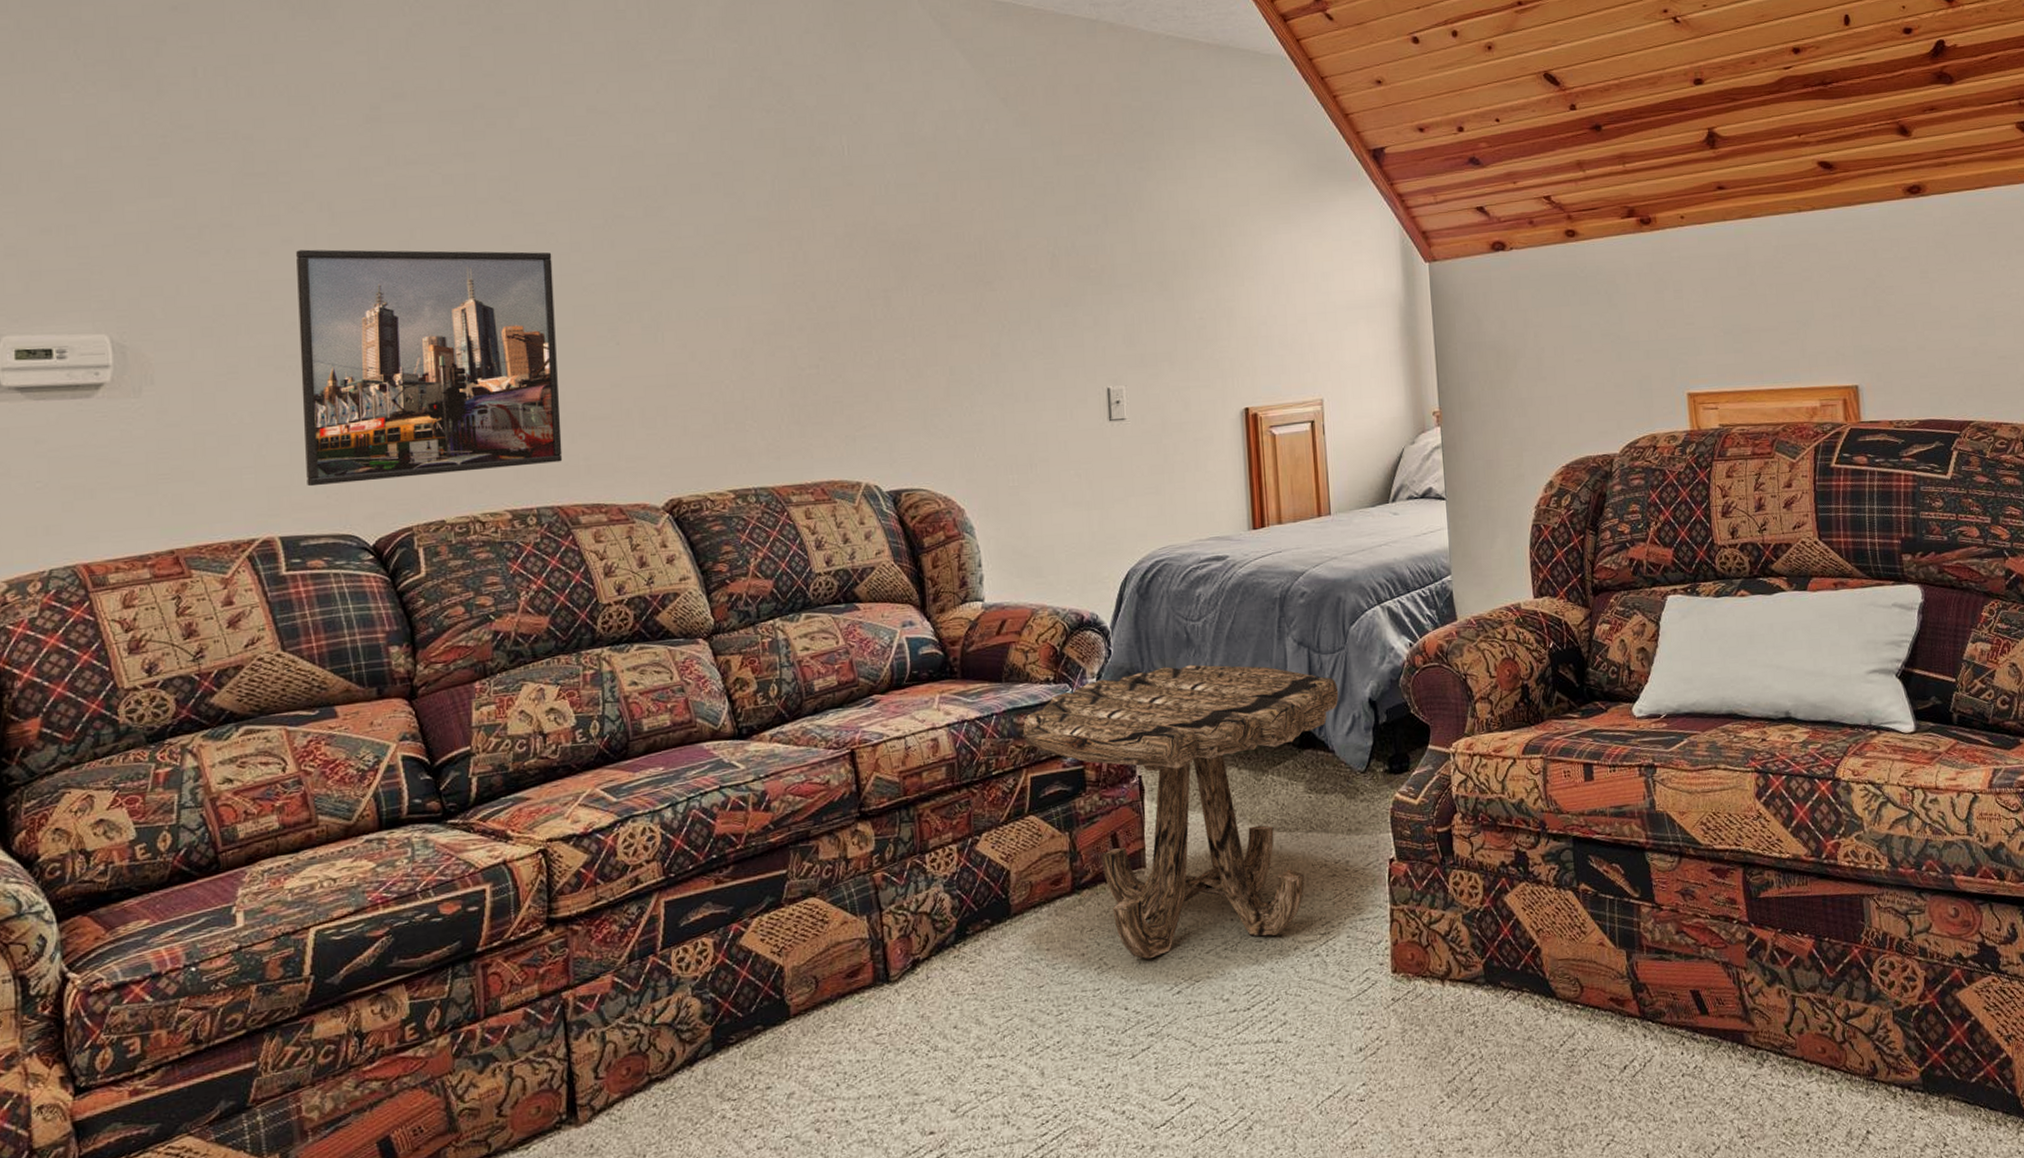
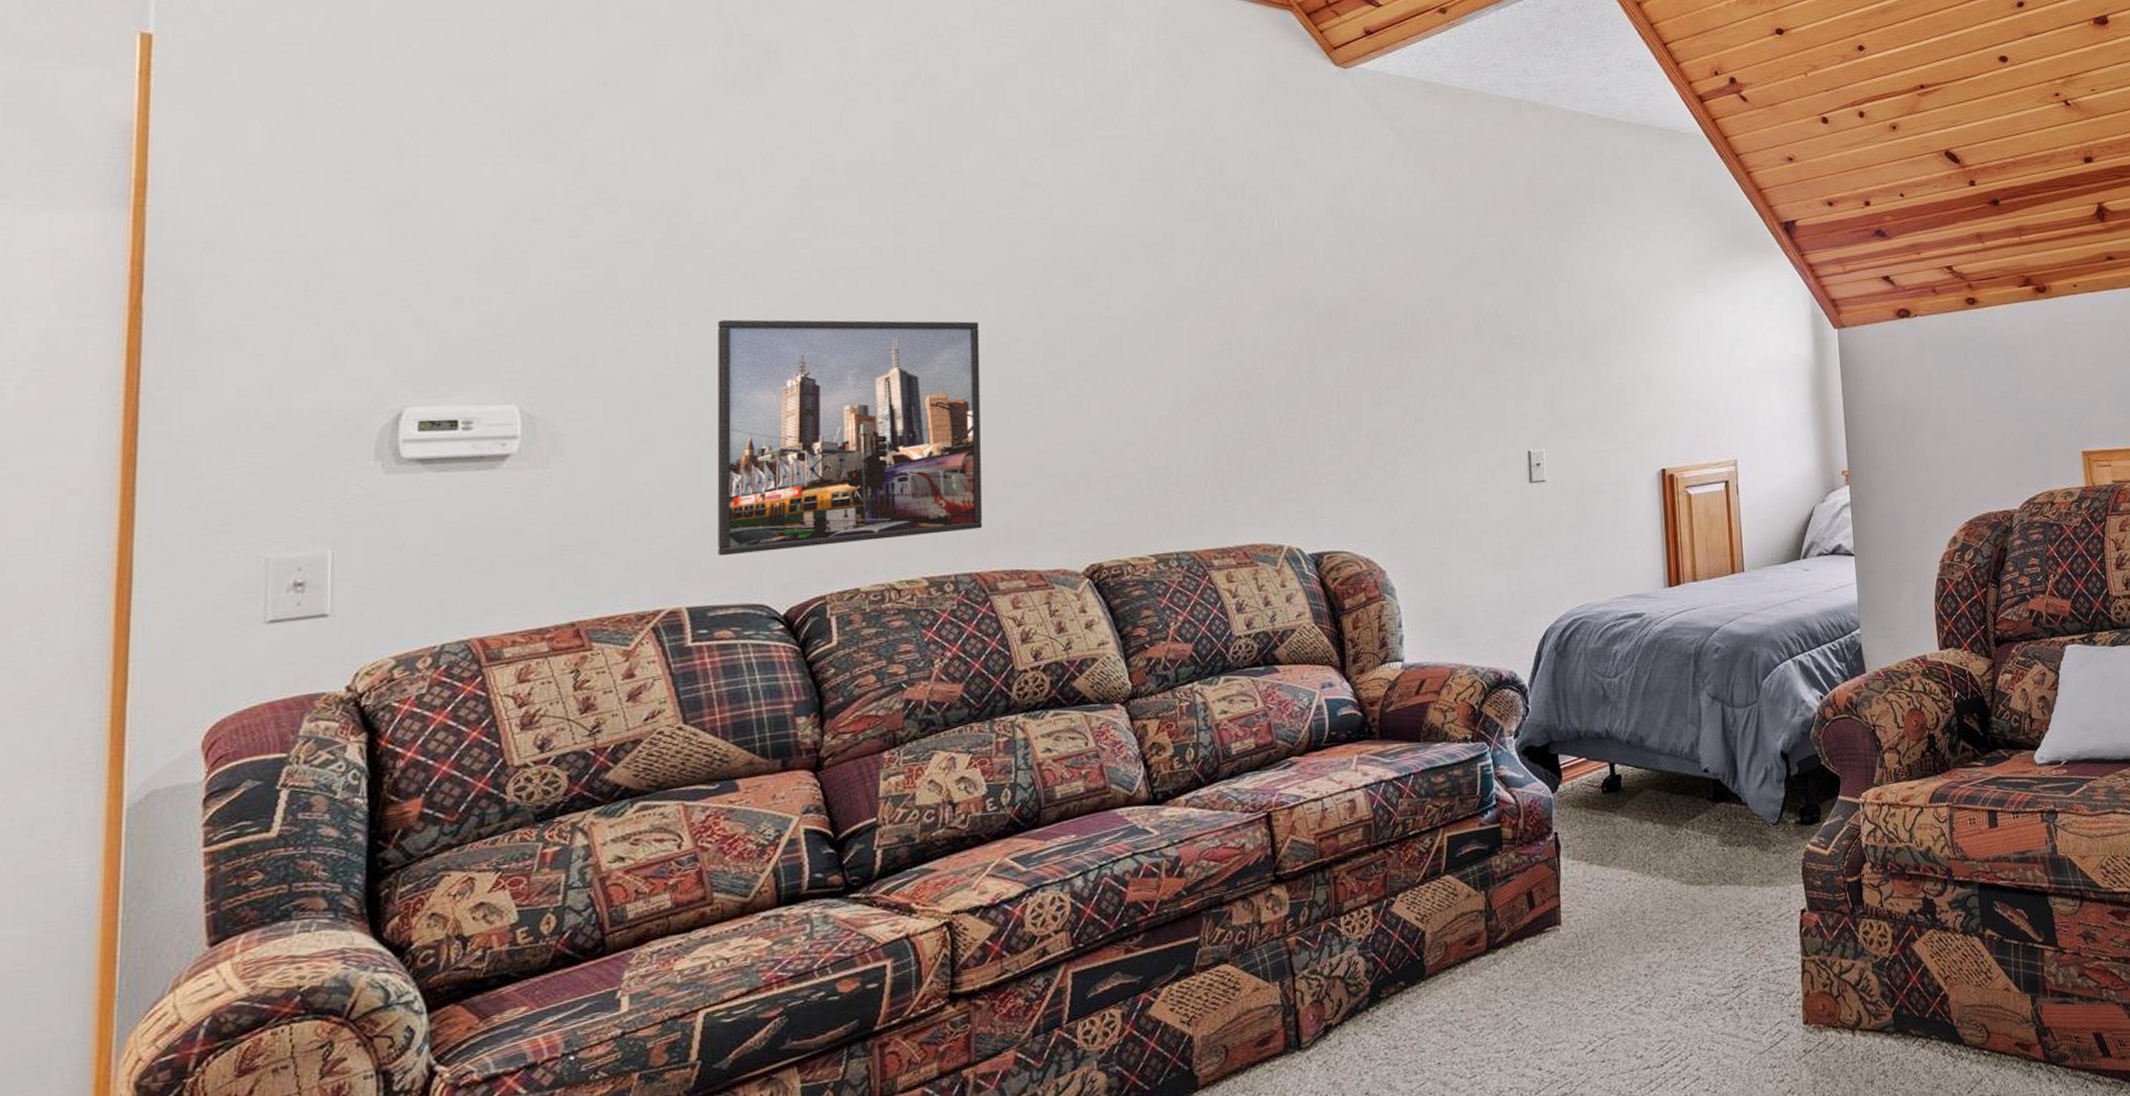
side table: present [1022,664,1339,959] -> none [1440,720,1752,1018]

